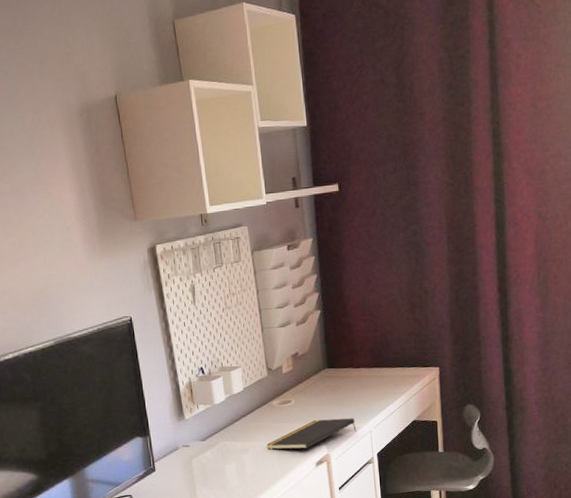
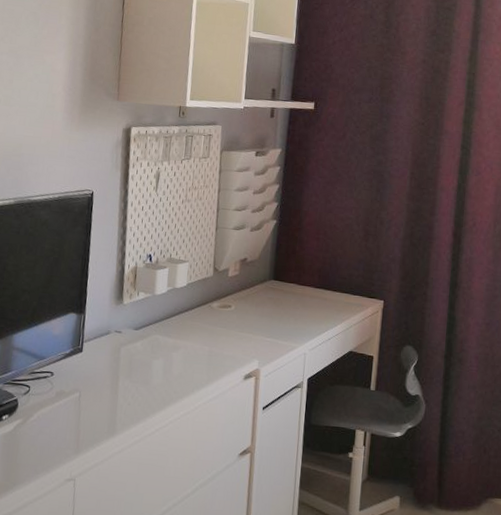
notepad: present [266,418,357,450] -> none [198,330,291,359]

